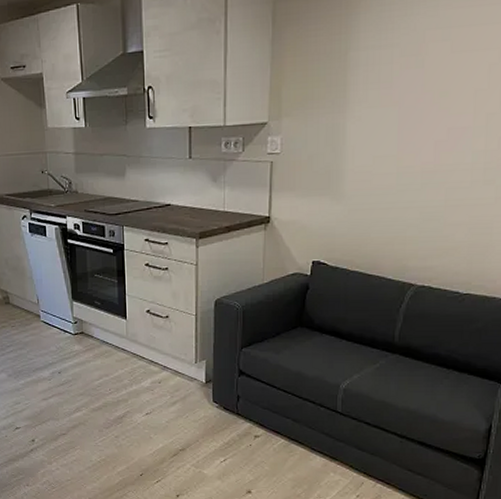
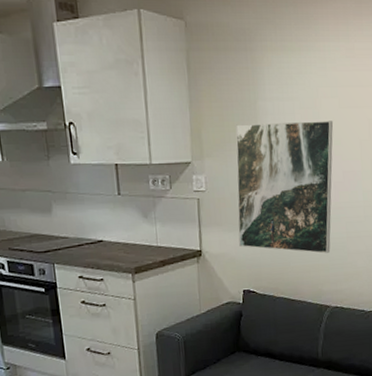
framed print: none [313,68,442,224] -> present [235,121,334,254]

